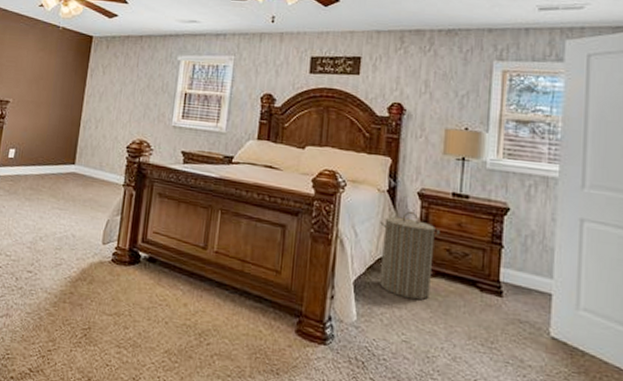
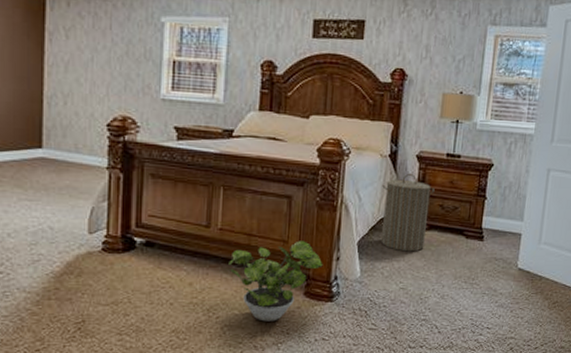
potted plant: none [222,272,317,358] -> present [228,240,323,322]

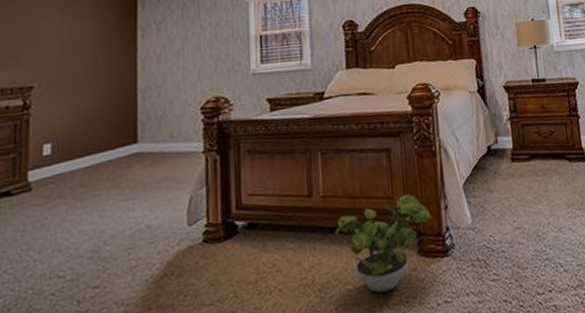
laundry hamper: present [380,174,435,252] -> none [476,105,530,188]

